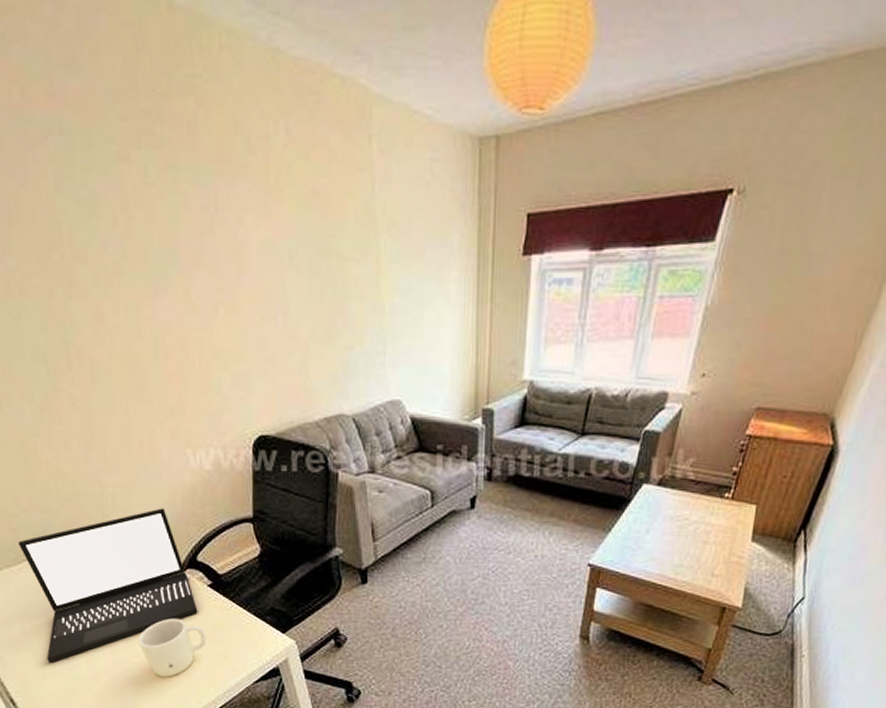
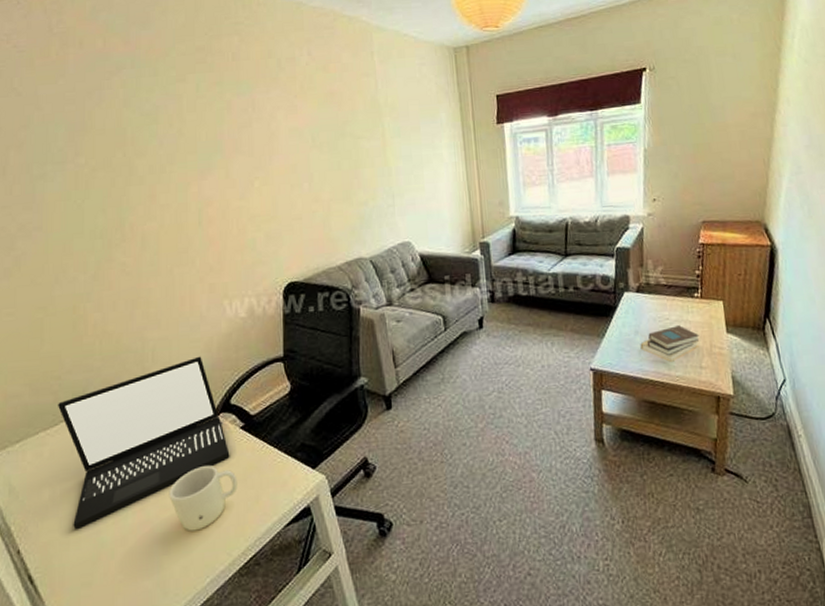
books: none [649,527,719,566] -> present [640,325,699,362]

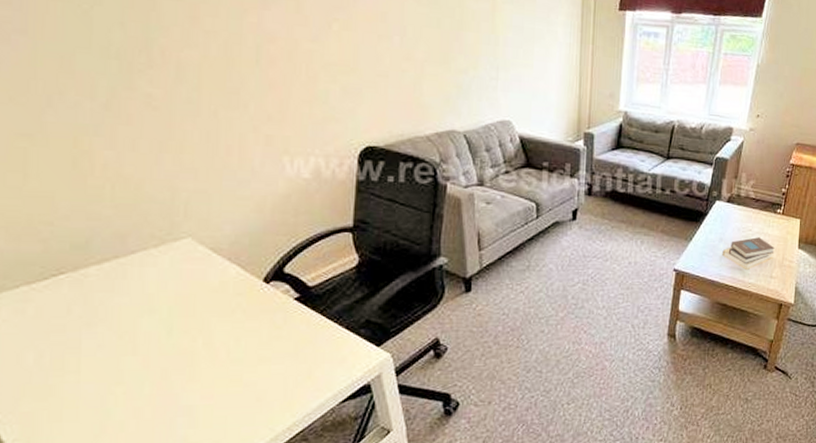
laptop: present [58,356,230,530] -> none [49,216,280,400]
mug: present [169,465,238,531] -> none [199,337,287,405]

